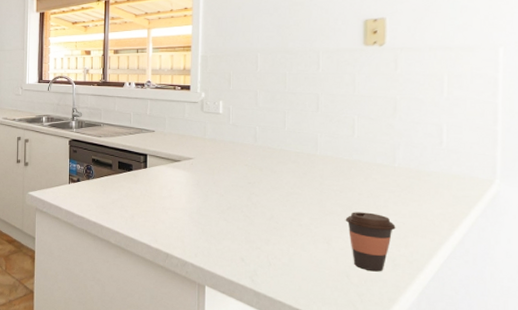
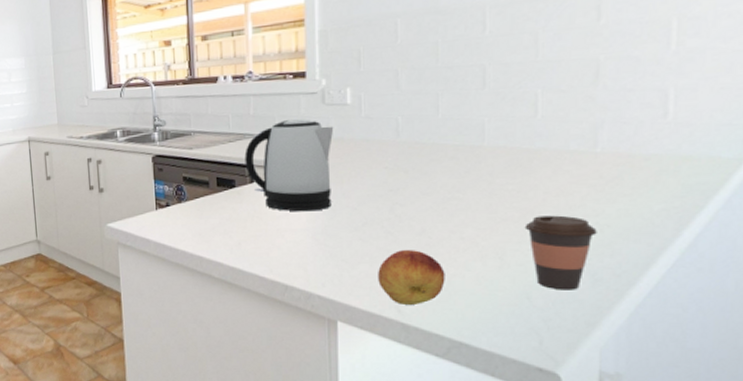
kettle: none [141,121,209,195] -> present [244,119,334,212]
fruit: none [238,230,287,277] -> present [378,249,445,306]

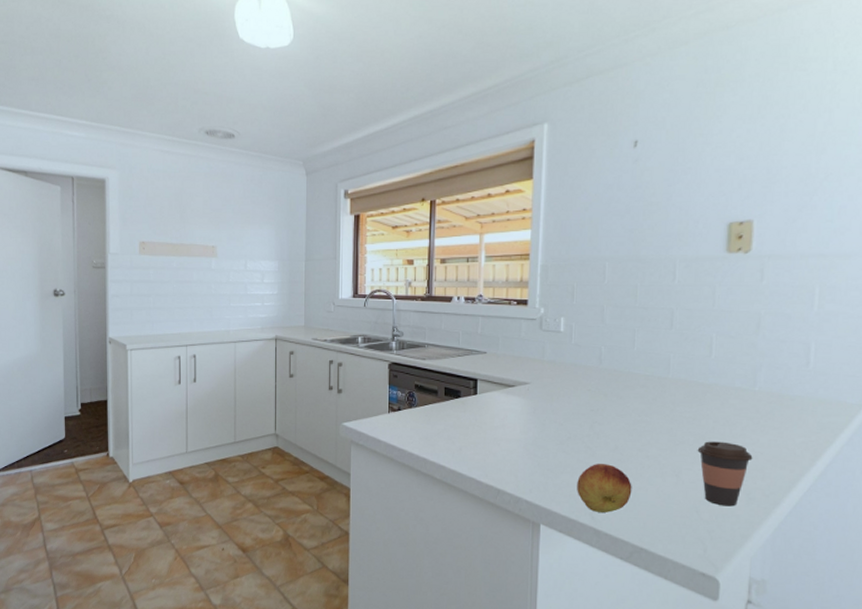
kettle: present [244,119,334,212] -> none [470,341,548,424]

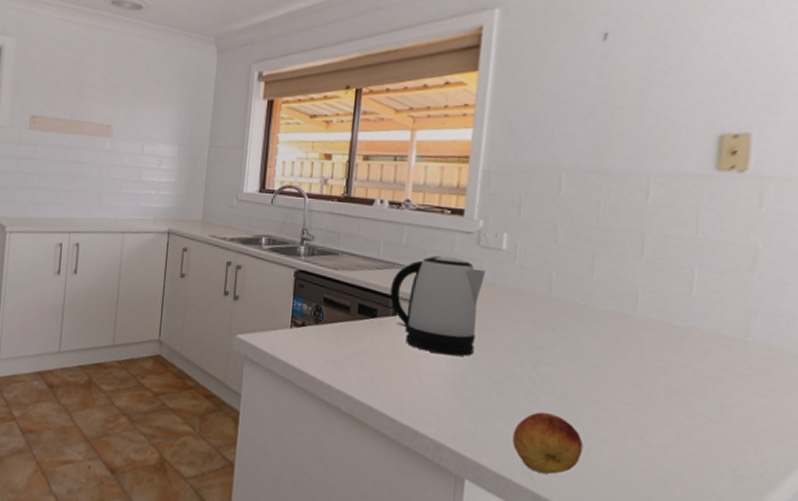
kettle: none [470,341,548,424] -> present [390,255,486,356]
coffee cup: present [697,441,753,507] -> none [669,398,742,484]

